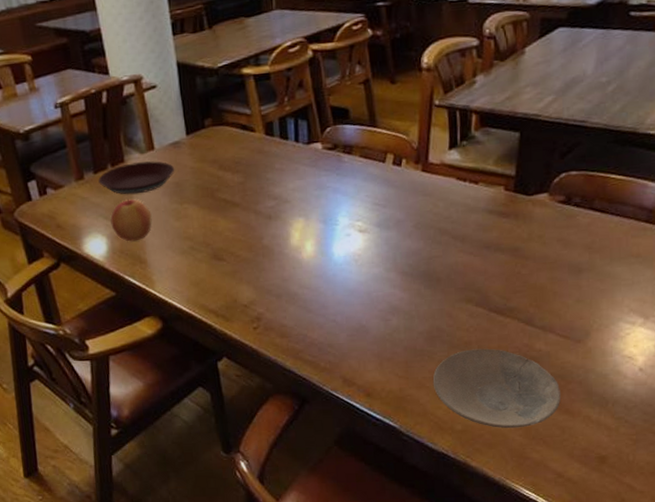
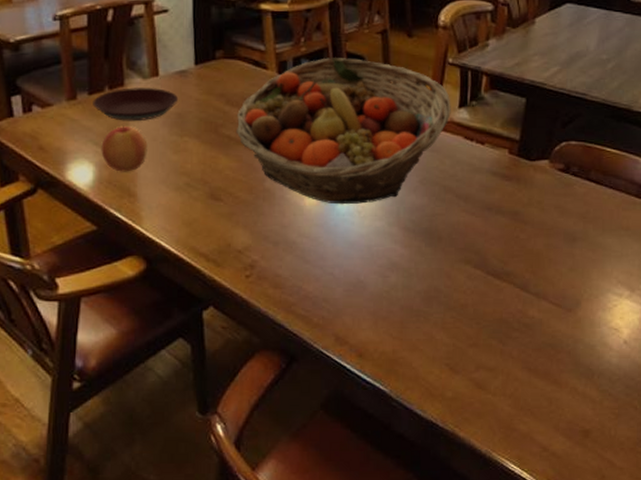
fruit basket: none [230,111,441,255] -> present [236,58,451,205]
plate: present [432,348,561,429] -> none [426,312,550,398]

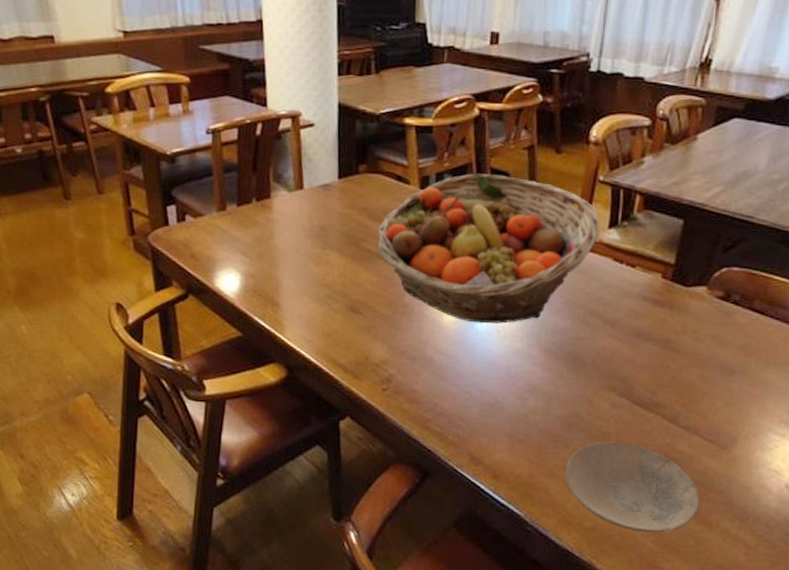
plate: present [93,88,179,122] -> none [241,200,322,233]
apple: present [101,125,148,172] -> none [247,236,291,282]
plate: none [426,312,550,398] -> present [565,441,699,534]

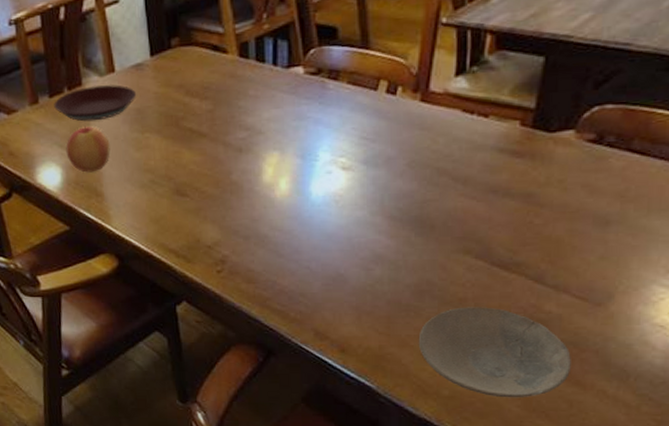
plate: none [241,200,322,233] -> present [54,85,137,122]
apple: none [247,236,291,282] -> present [66,126,110,173]
fruit basket: present [376,173,600,324] -> none [197,30,445,195]

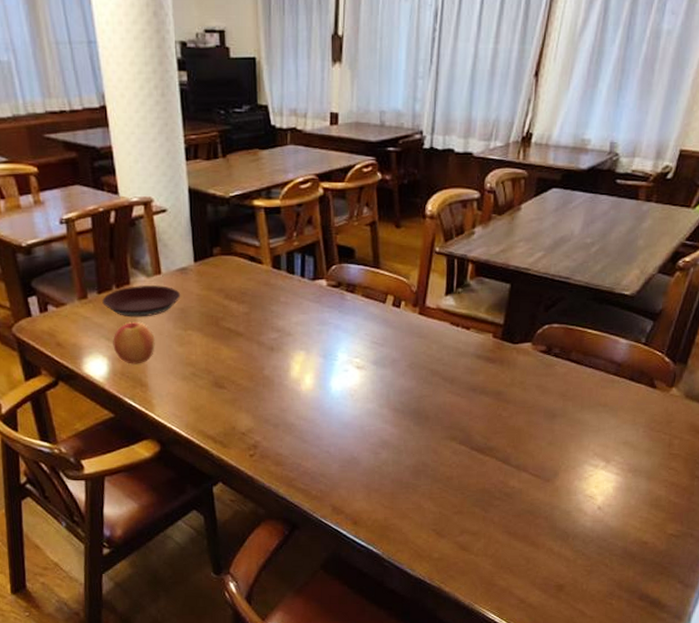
plate: present [418,307,571,398] -> none [415,483,528,558]

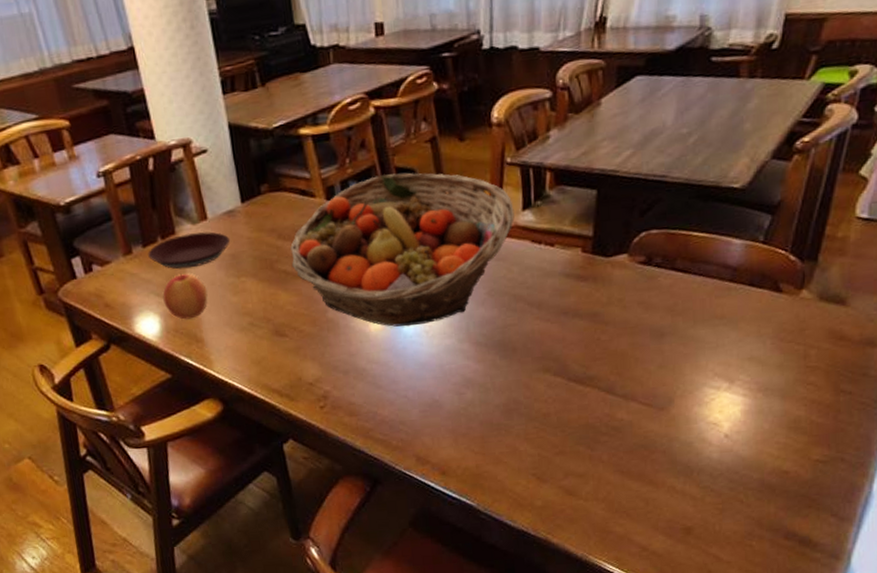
fruit basket: none [235,250,438,389] -> present [290,172,515,327]

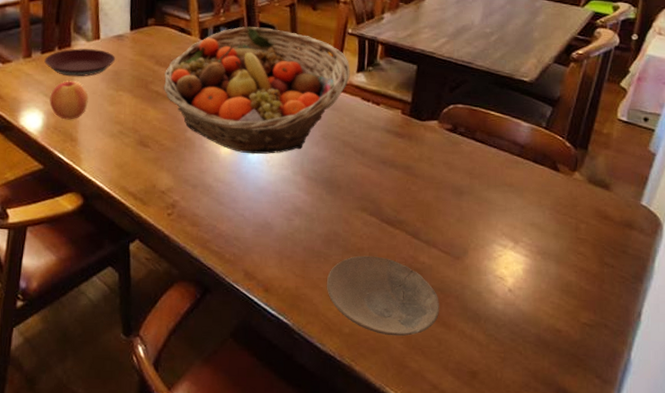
plate: none [510,419,644,503] -> present [326,255,439,337]

